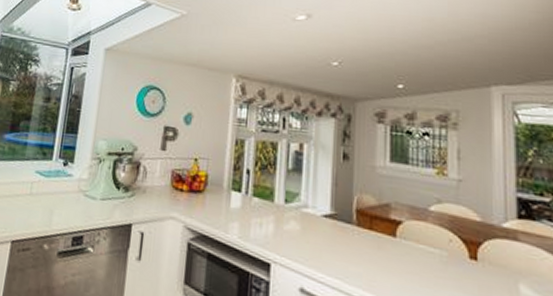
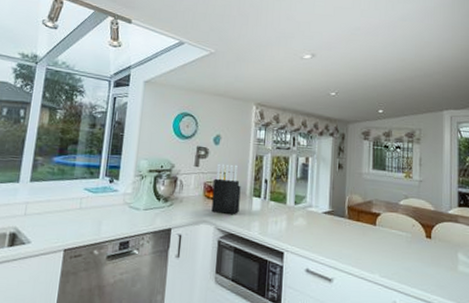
knife block: none [180,147,217,212] -> present [211,163,241,215]

